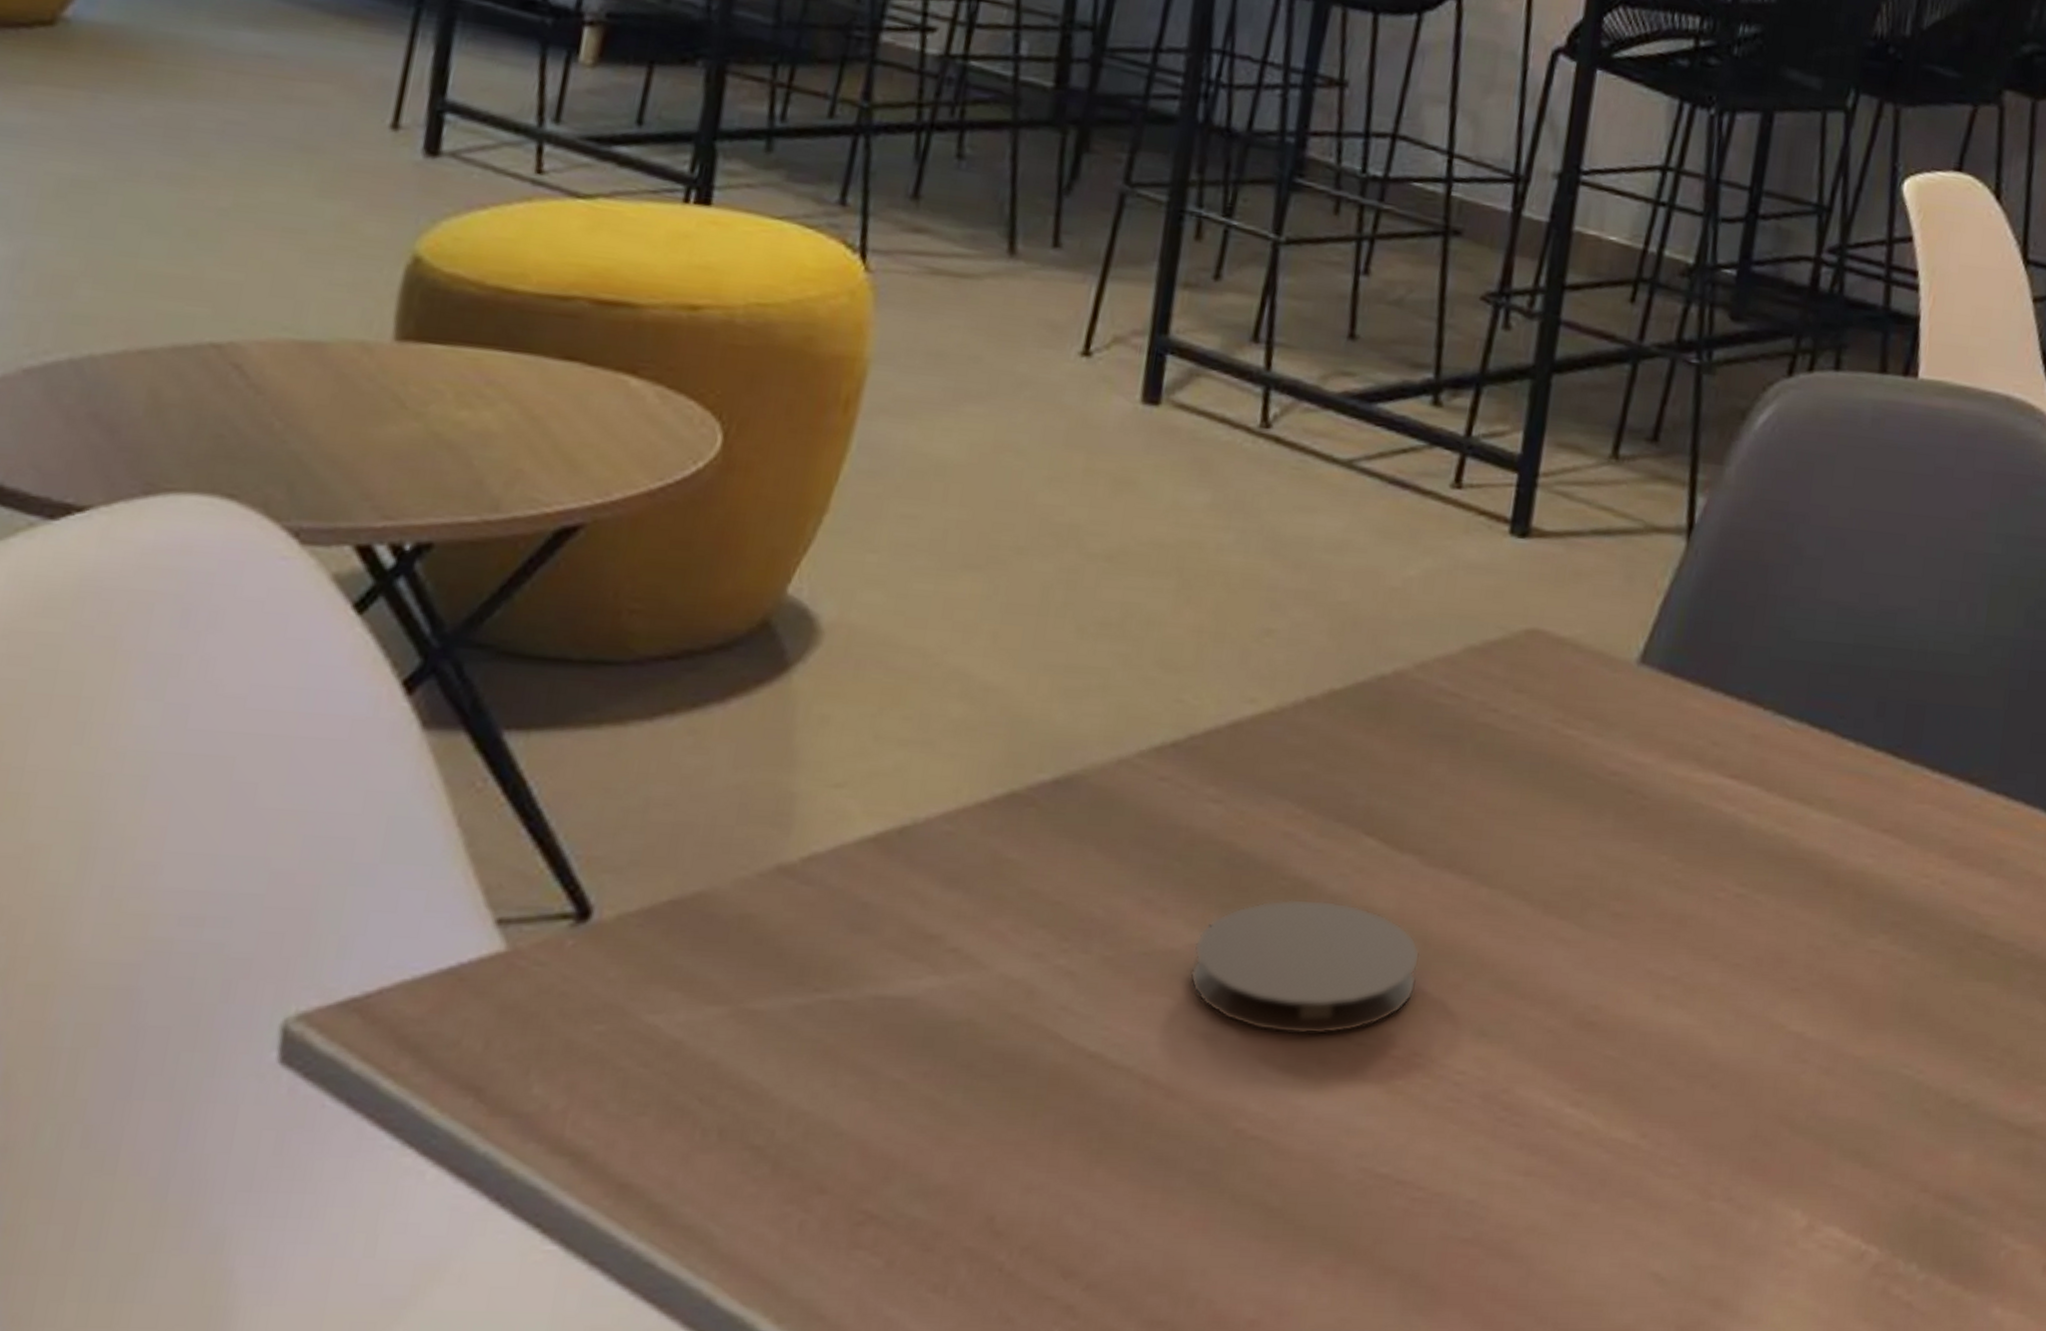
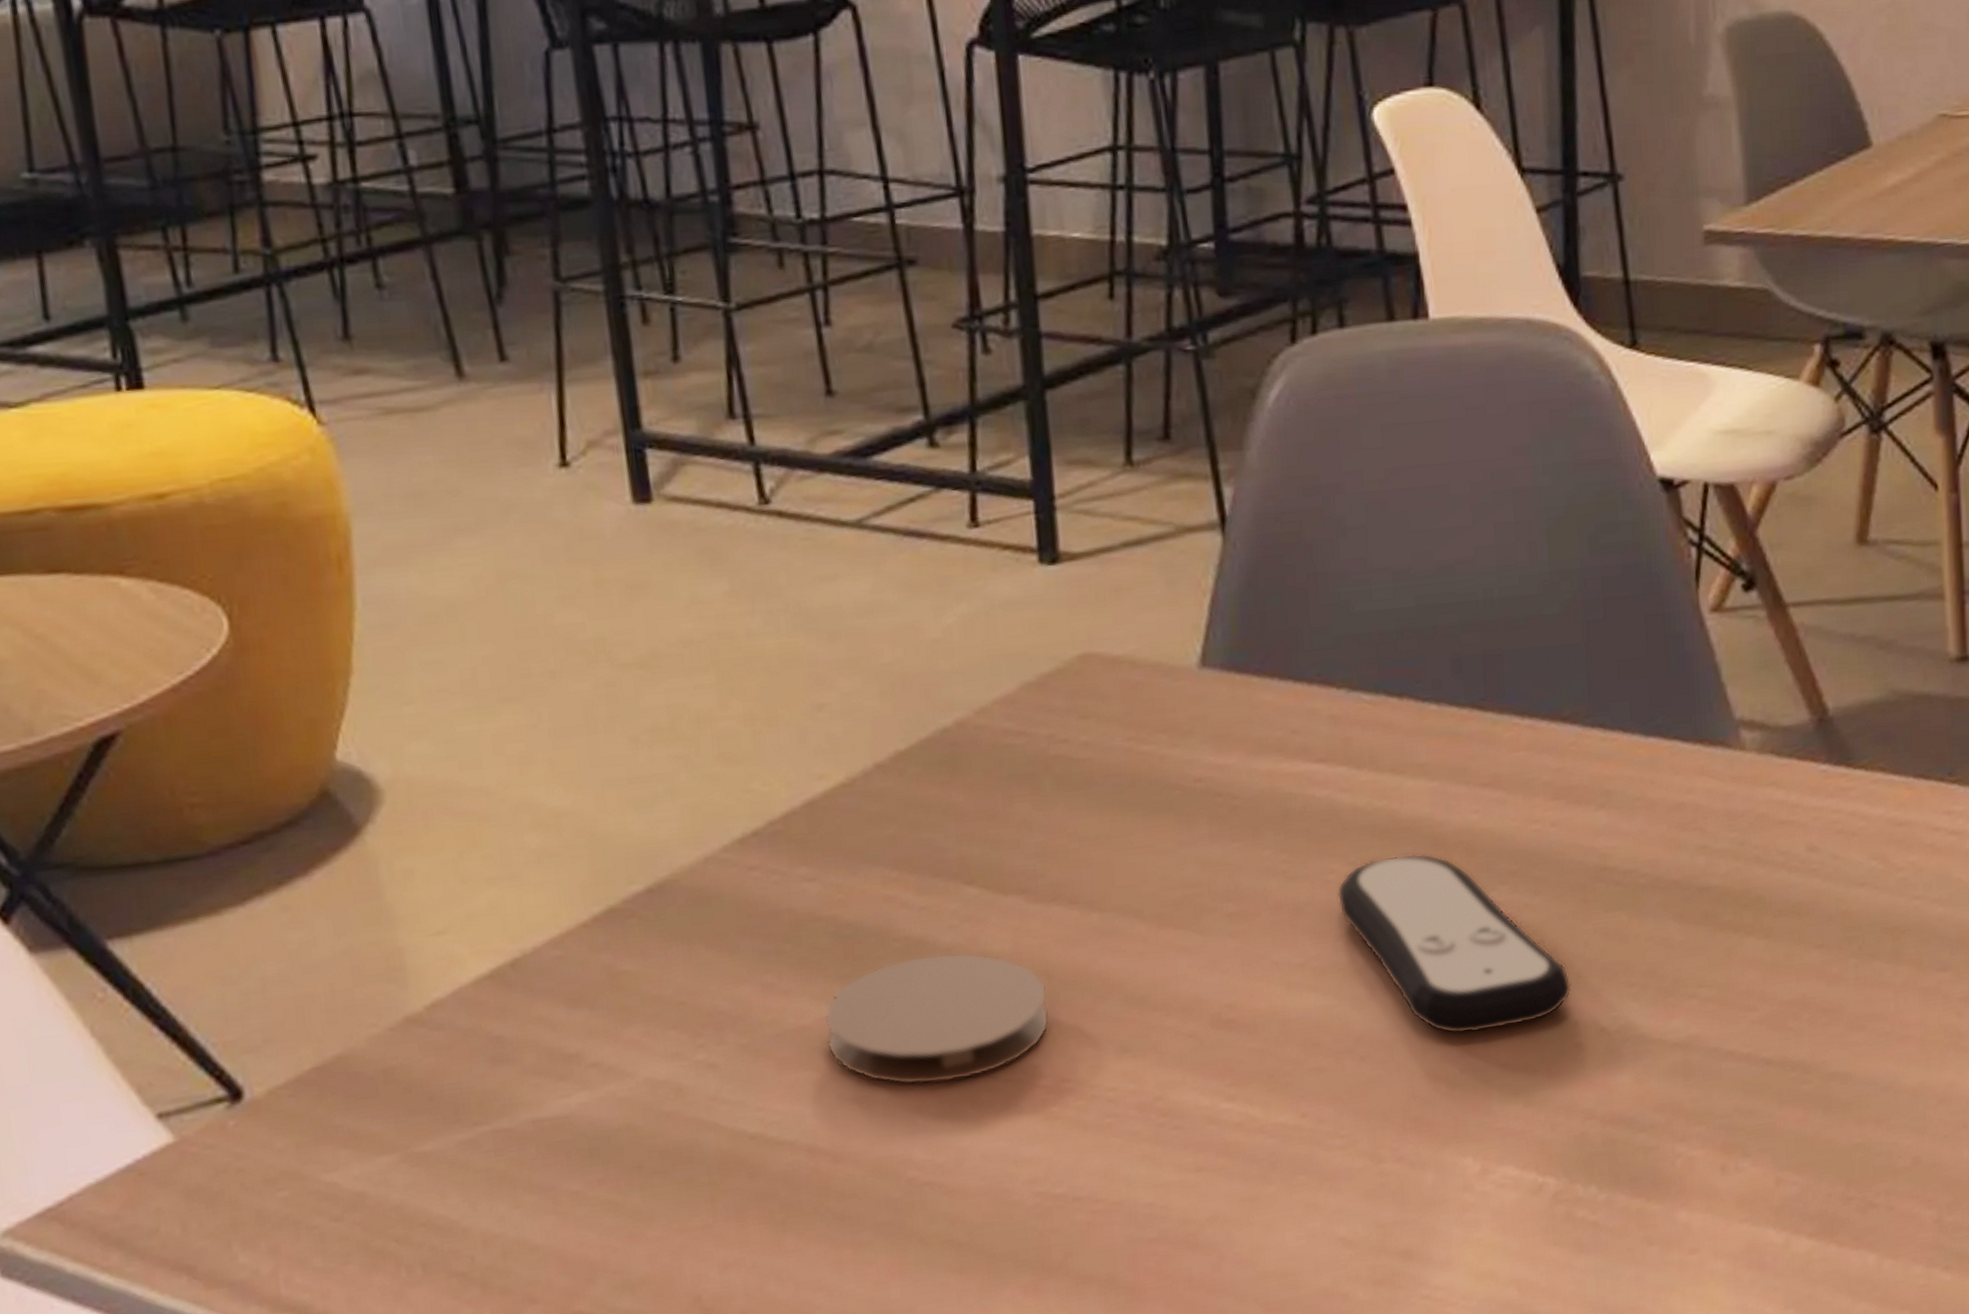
remote control: none [1722,884,1931,1081] -> present [1336,853,1572,1035]

